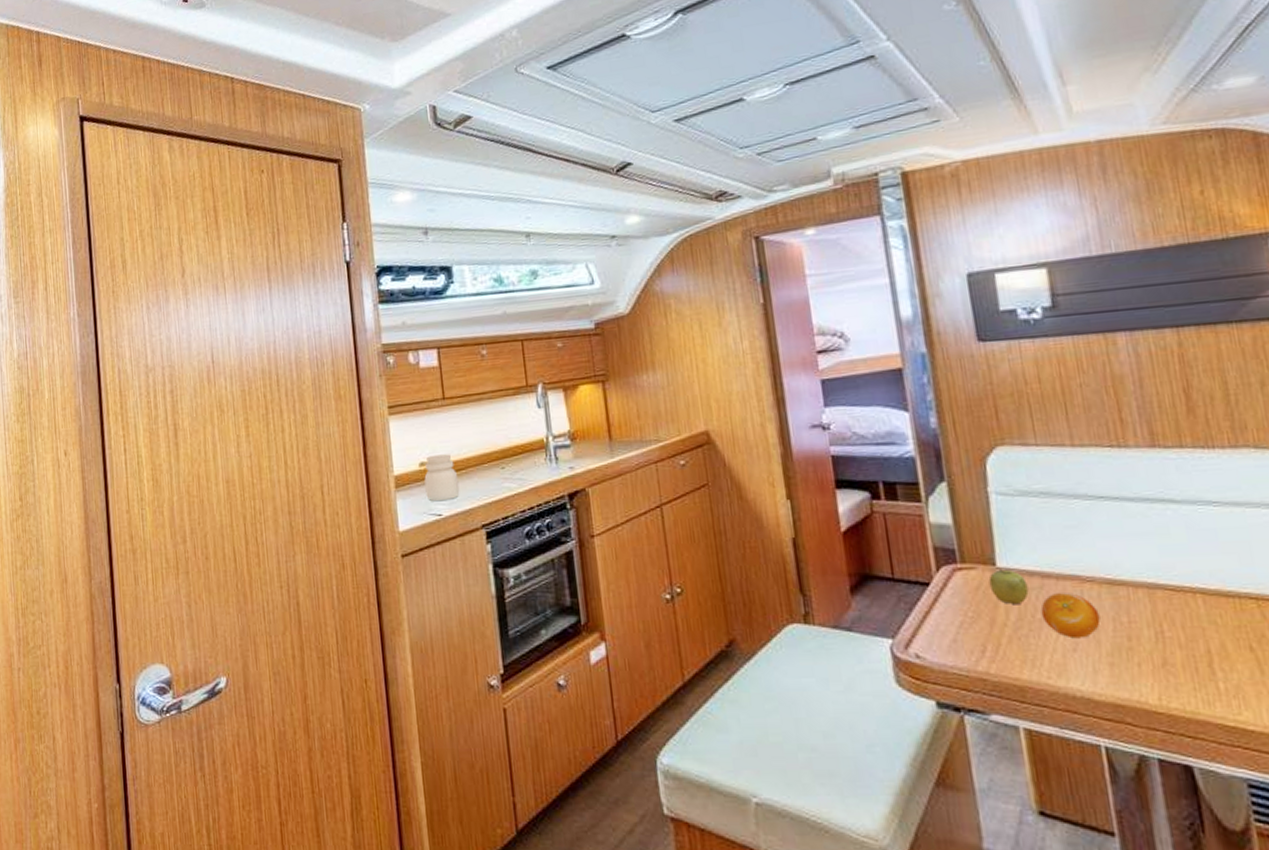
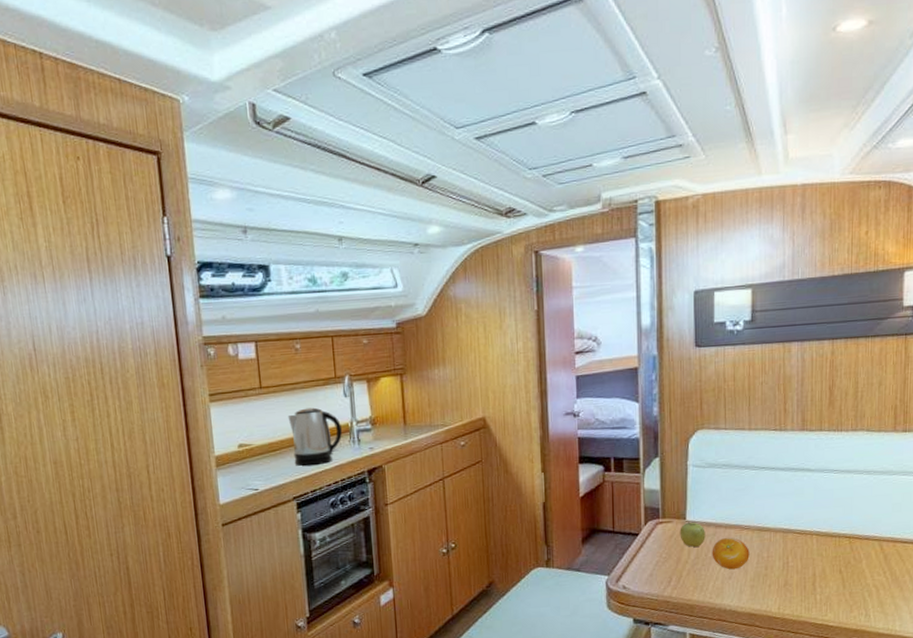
jar: present [424,454,460,502] -> none [242,437,274,478]
kettle: none [474,420,538,488] -> present [287,407,343,466]

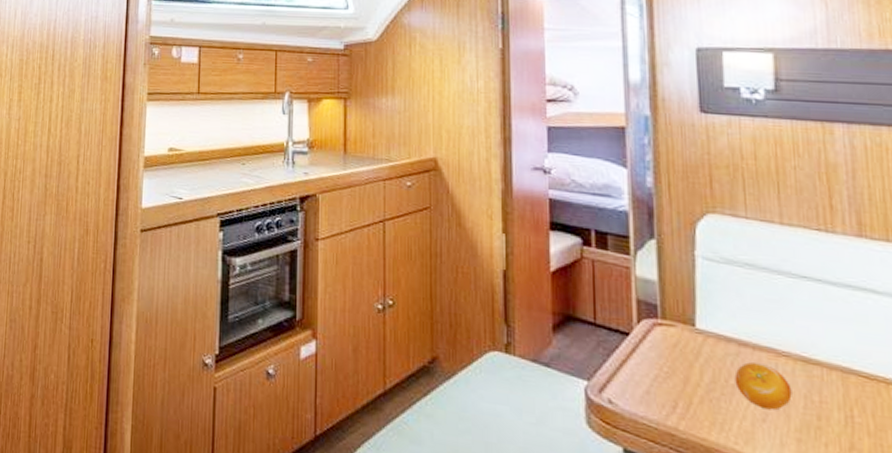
kettle: present [287,407,343,466] -> none [222,120,277,182]
fruit: present [680,522,706,547] -> none [687,330,725,367]

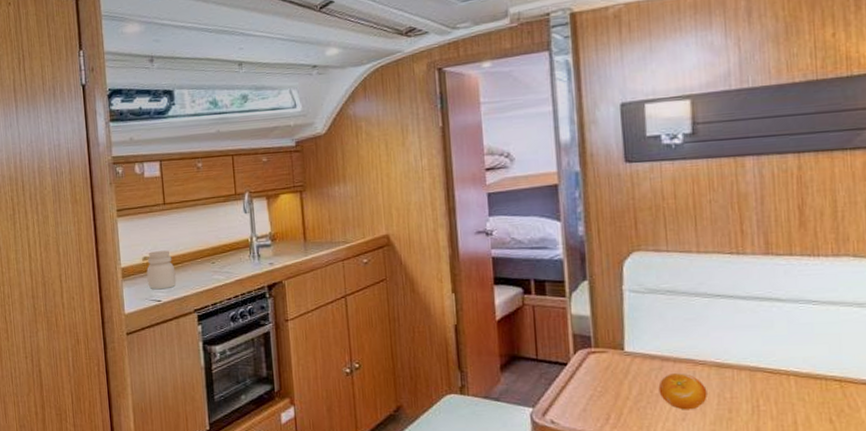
jar: none [170,143,202,187] -> present [146,250,177,290]

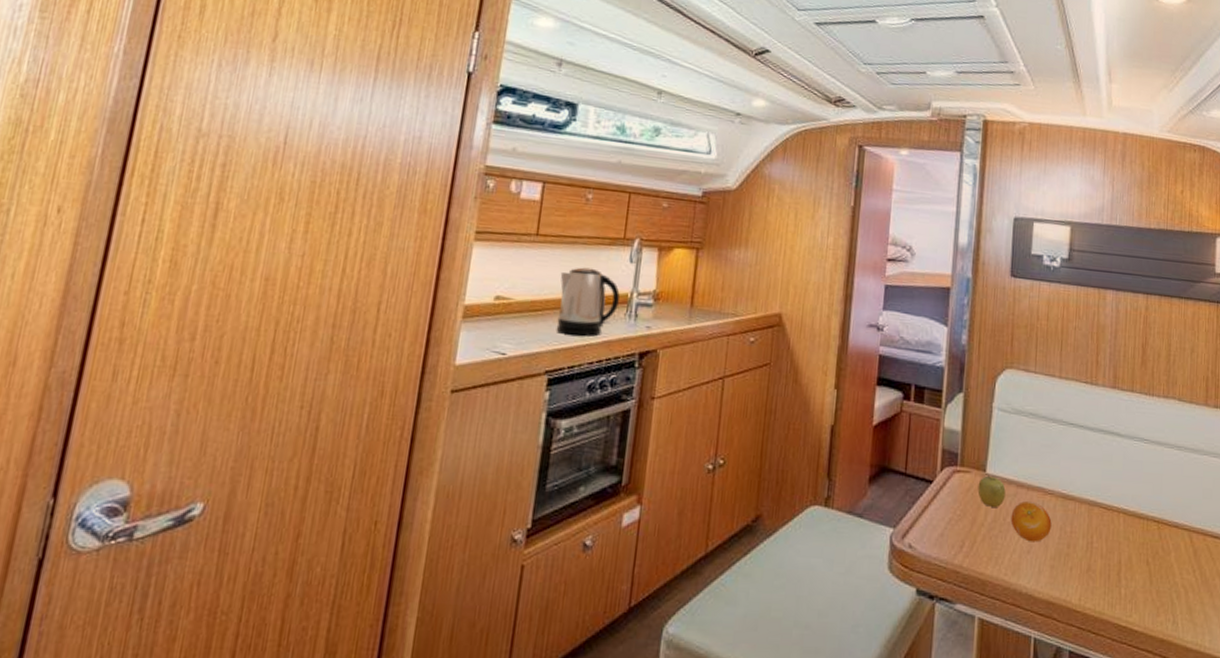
jar: present [146,250,177,290] -> none [493,290,533,341]
kettle: none [189,223,243,279] -> present [556,267,620,337]
fruit: none [617,353,650,381] -> present [977,475,1006,507]

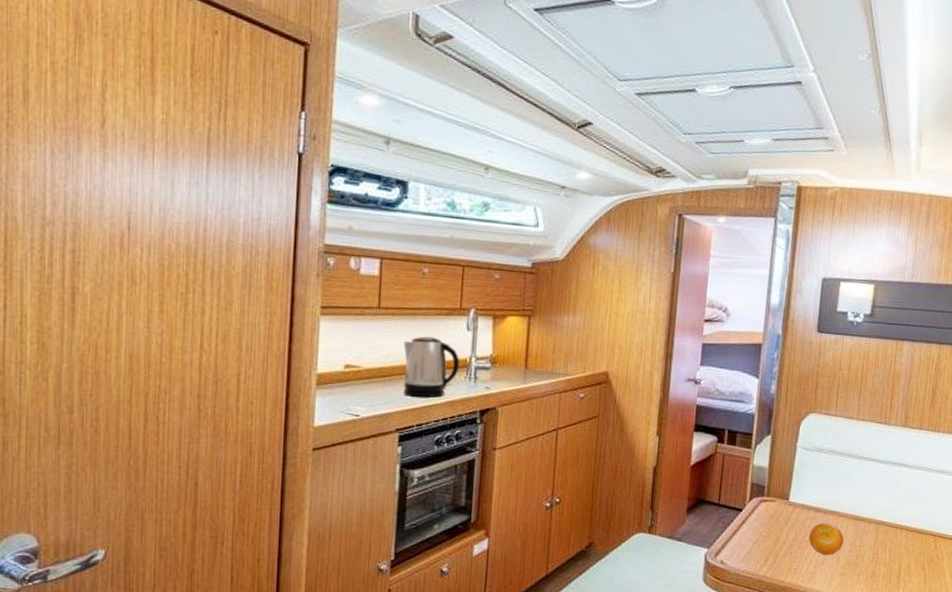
fruit: present [977,475,1006,507] -> none [781,503,806,529]

